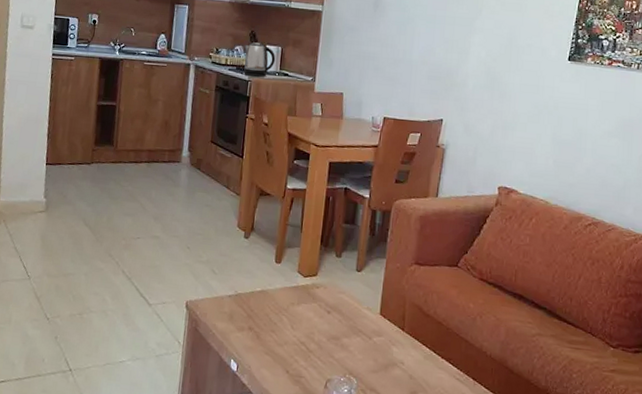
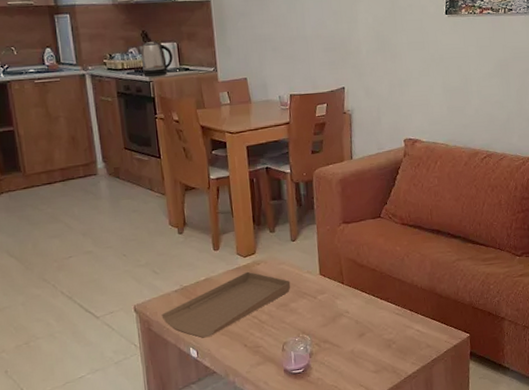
tray: none [210,292,347,353] -> present [161,271,291,338]

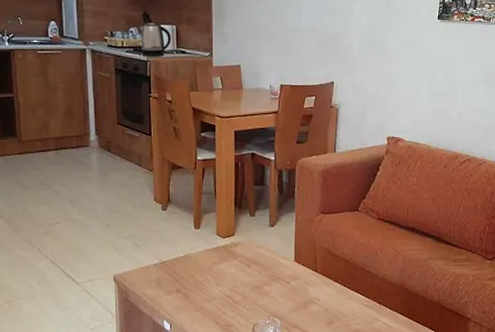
tray: present [161,271,291,338] -> none [139,252,266,312]

